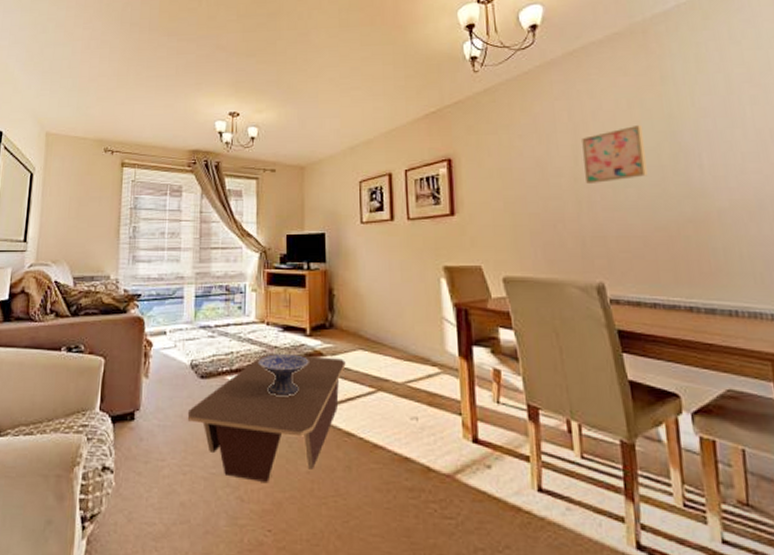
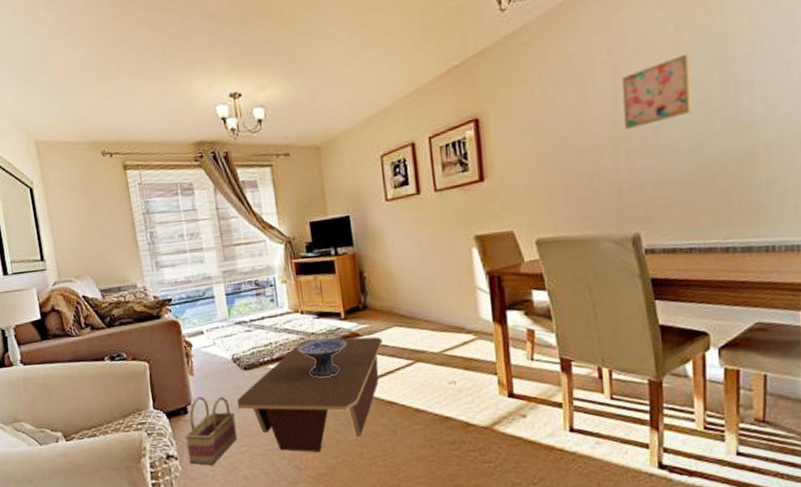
basket: none [126,402,183,484] -> present [185,396,238,466]

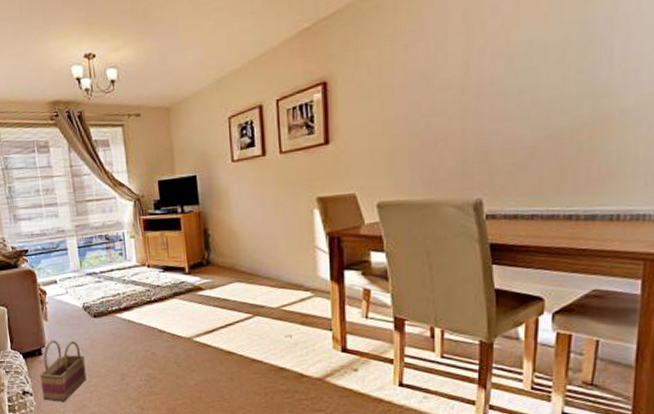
coffee table: present [237,337,383,452] -> none [86,291,224,394]
decorative bowl: present [297,338,347,377] -> none [143,291,190,326]
wall art: present [622,53,693,130] -> none [475,16,548,95]

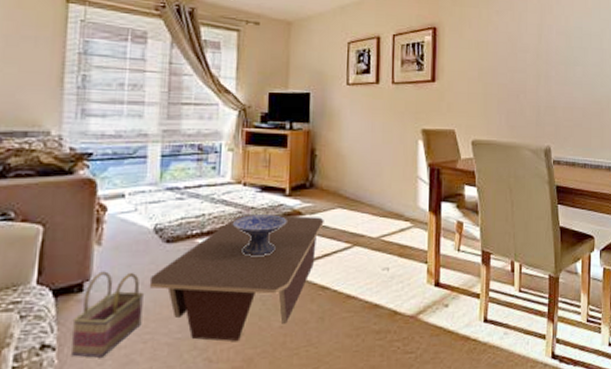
coffee table: none [86,291,224,394] -> present [149,213,324,341]
decorative bowl: none [143,291,190,326] -> present [232,215,287,256]

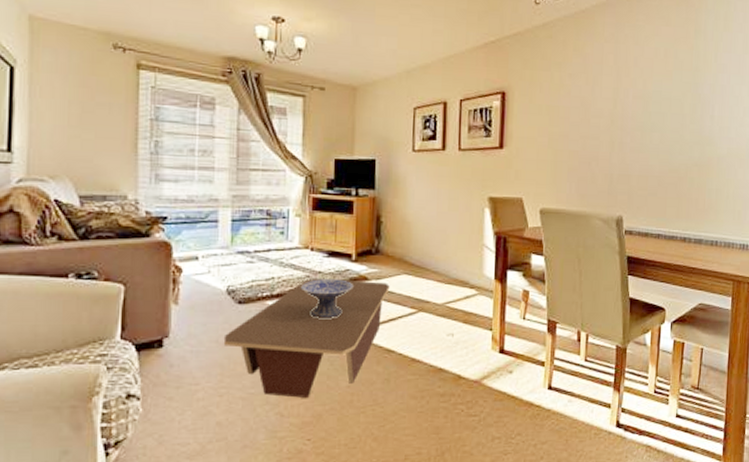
basket: present [71,271,144,358] -> none [154,329,218,408]

